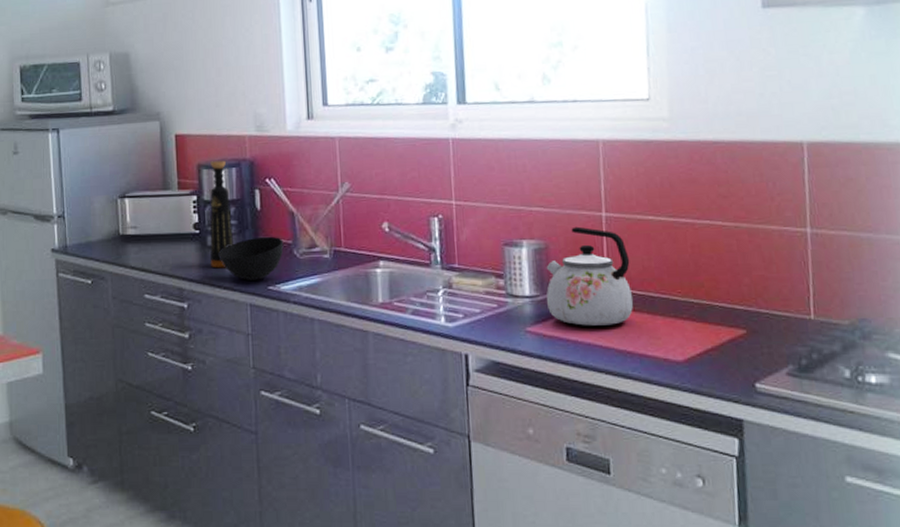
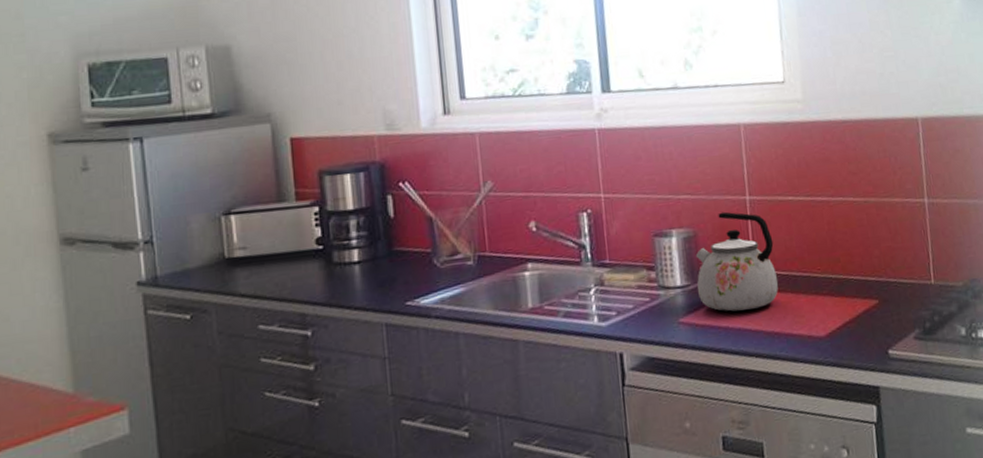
bottle: present [210,160,234,269] -> none [334,165,365,288]
bowl: present [218,236,283,281] -> none [346,246,421,298]

